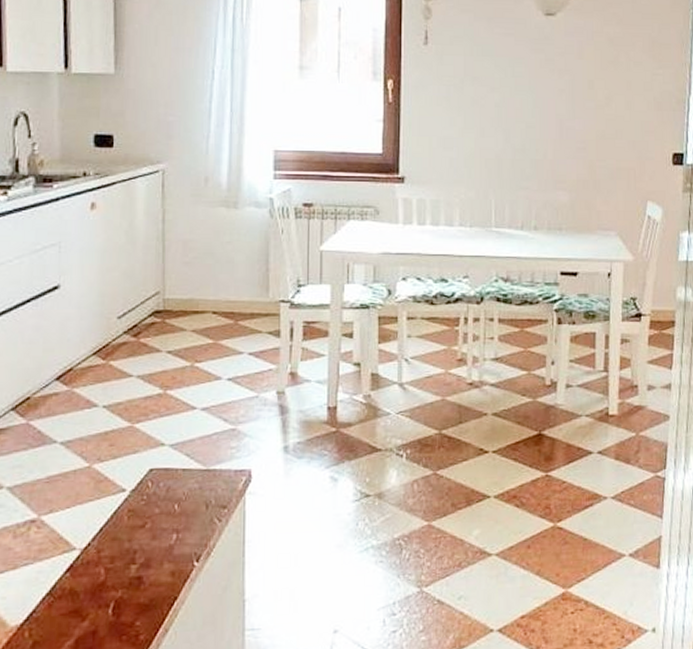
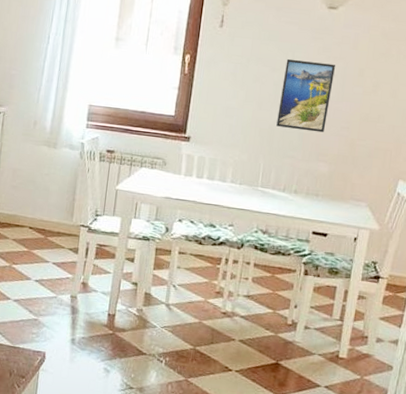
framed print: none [504,75,562,157] -> present [276,58,336,133]

